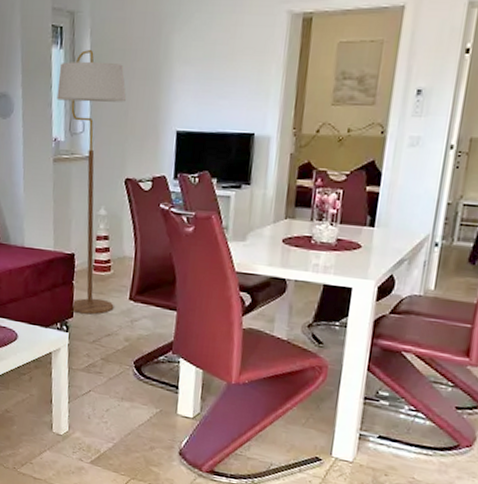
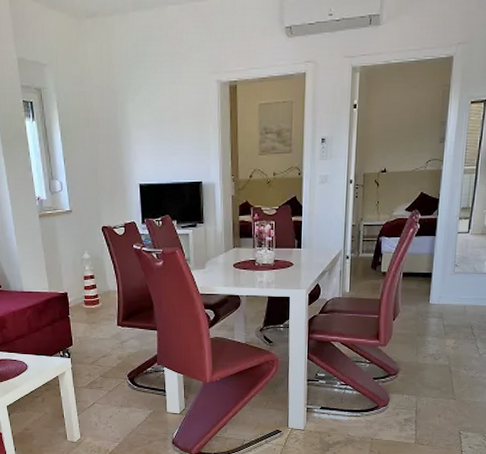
floor lamp: present [56,50,127,315] -> none [34,121,106,341]

